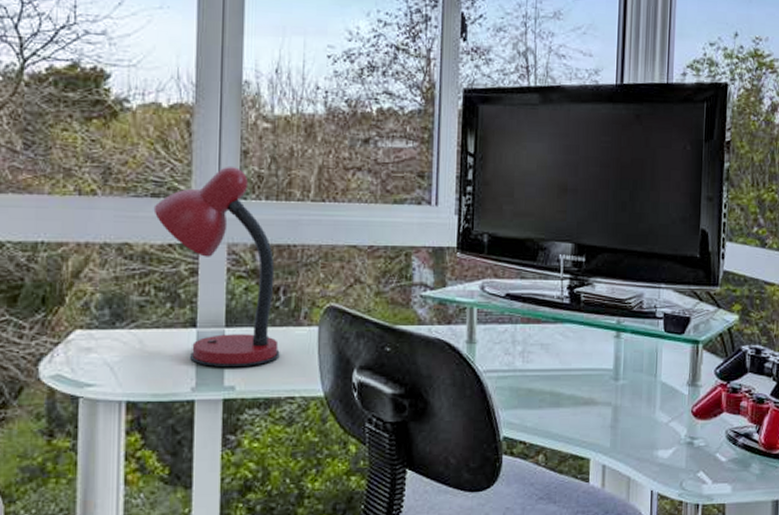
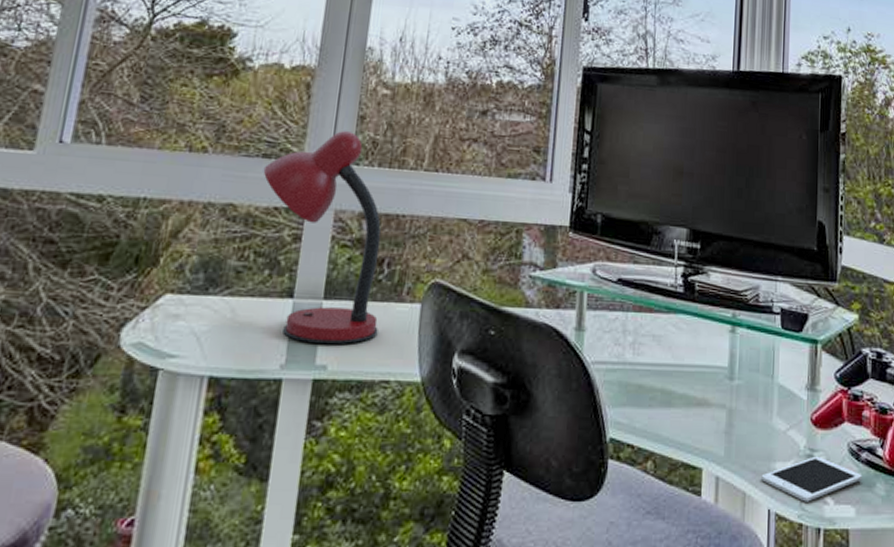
cell phone: none [644,443,739,483] -> present [761,456,863,502]

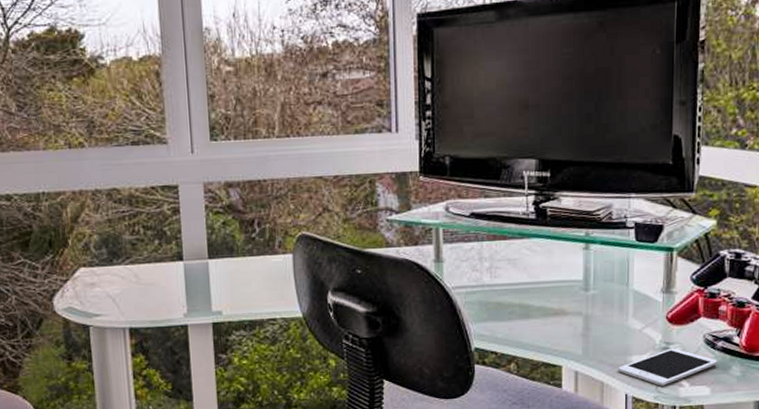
desk lamp: present [263,131,381,345] -> none [135,111,259,295]

